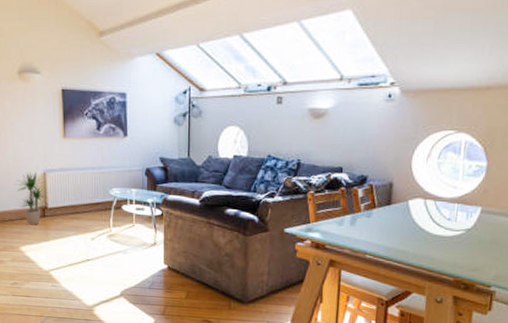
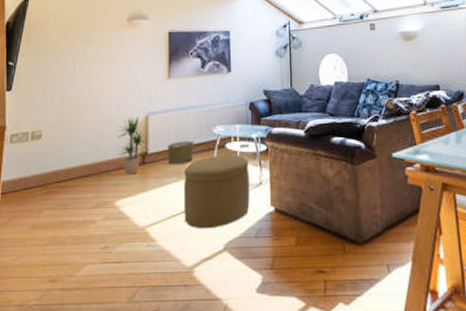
basket: none [65,199,91,220] -> present [166,140,194,164]
ottoman: none [82,215,144,277] -> present [183,155,250,228]

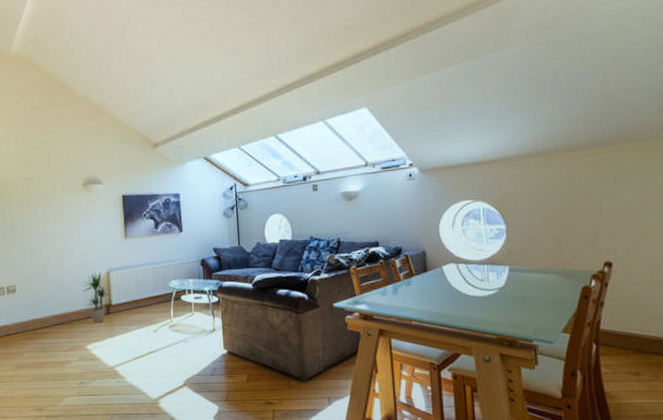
basket: present [166,140,194,164] -> none [128,293,153,314]
ottoman: present [183,155,250,228] -> none [145,305,205,367]

